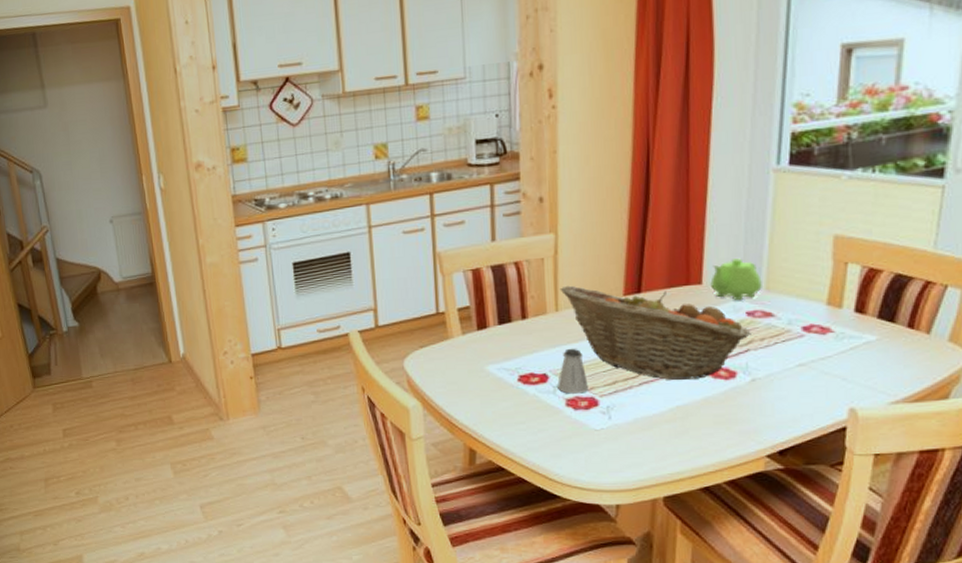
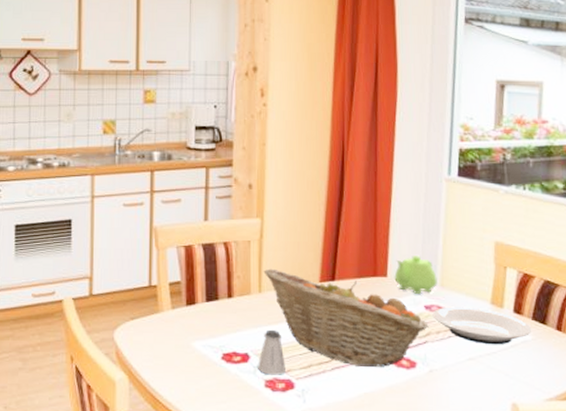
plate: none [755,309,877,349] -> present [432,306,532,345]

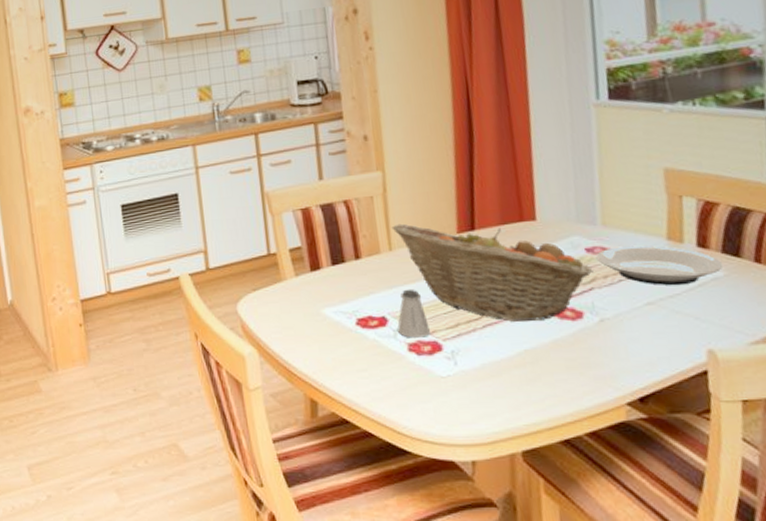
teapot: present [394,255,437,295] -> none [544,193,598,237]

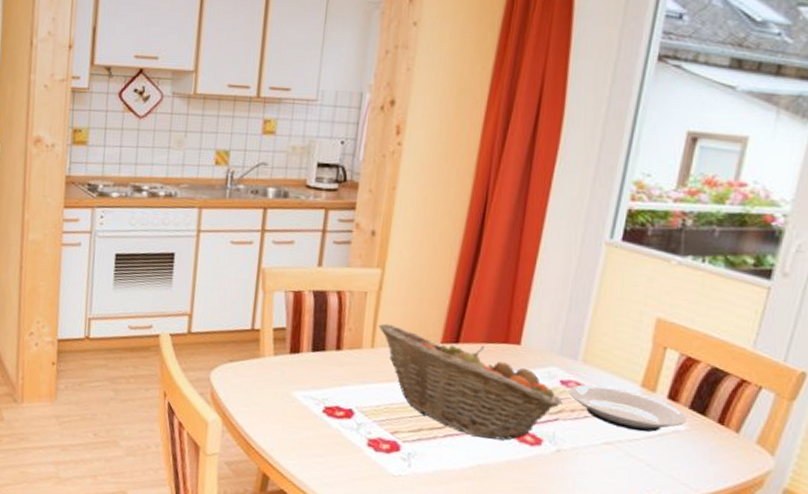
saltshaker: present [397,290,430,338] -> none [362,388,393,436]

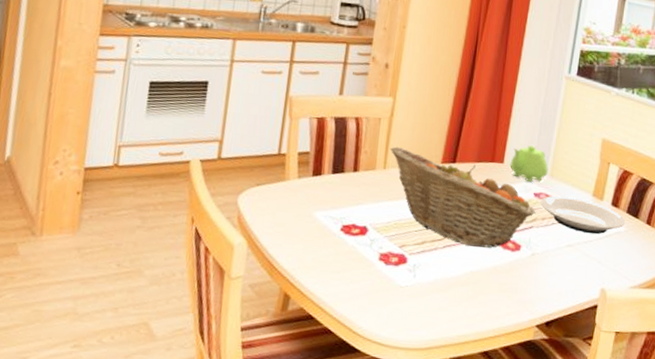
teapot: none [528,324,580,369] -> present [510,145,548,183]

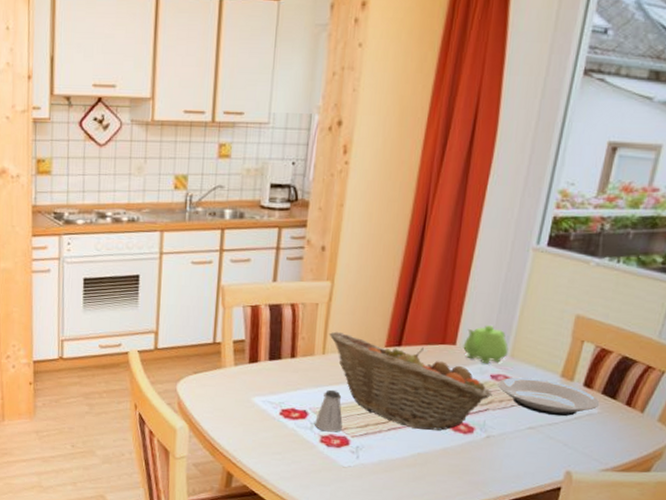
saltshaker: none [374,206,401,250] -> present [315,390,343,432]

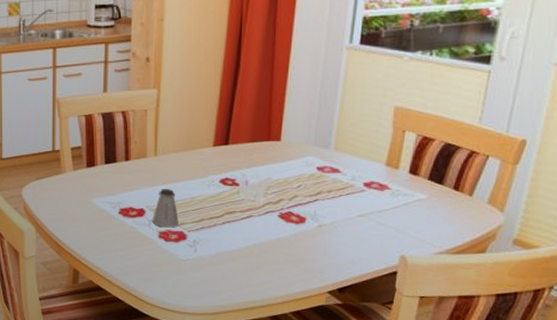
fruit basket: present [329,331,493,431] -> none [159,134,320,222]
teapot: present [463,325,509,365] -> none [288,121,332,158]
plate: present [497,377,600,416] -> none [324,168,428,203]

